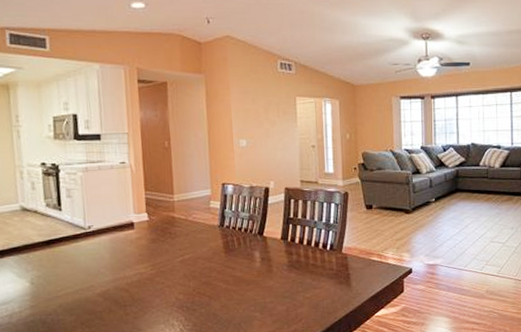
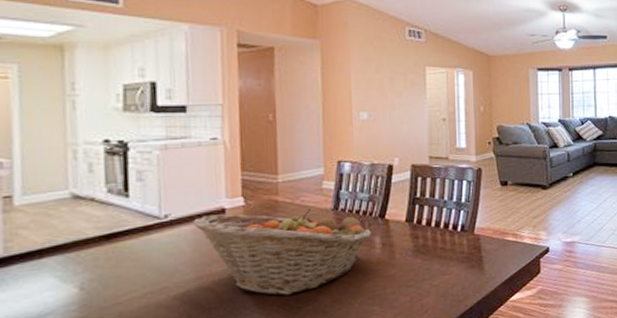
fruit basket: none [110,224,253,298] -> present [193,208,373,296]

